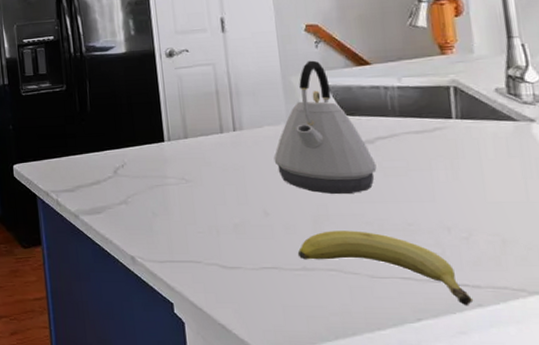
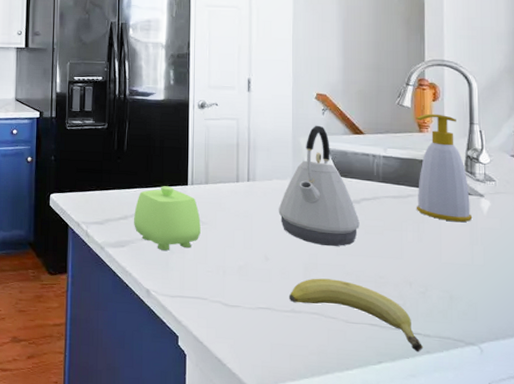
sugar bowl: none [107,145,185,214] -> present [134,186,201,251]
soap bottle: none [435,30,523,154] -> present [416,113,473,222]

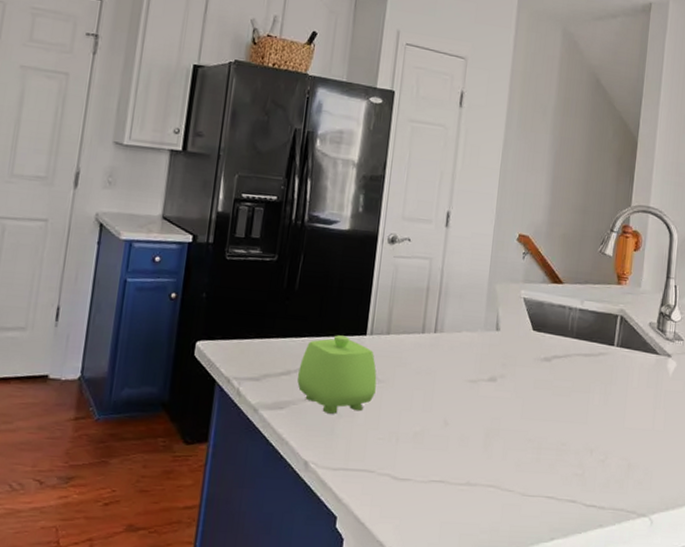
kettle: present [278,125,360,246] -> none [464,270,549,410]
fruit: present [288,278,424,353] -> none [465,445,597,527]
soap bottle: present [416,113,473,222] -> none [605,264,659,384]

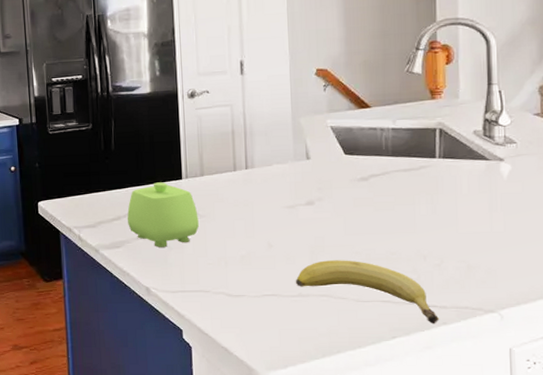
fruit: none [465,445,597,527] -> present [295,260,440,325]

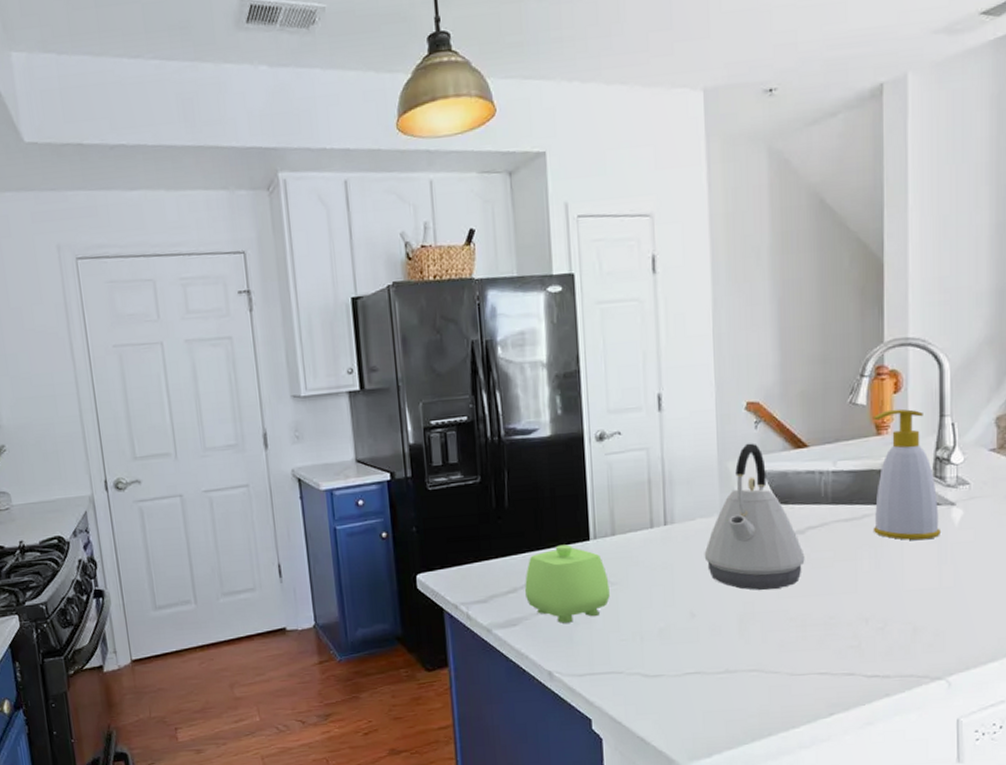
kettle: none [280,103,369,227] -> present [704,443,805,590]
fruit: present [295,260,440,325] -> none [721,627,882,697]
soap bottle: none [427,77,492,190] -> present [872,408,942,540]

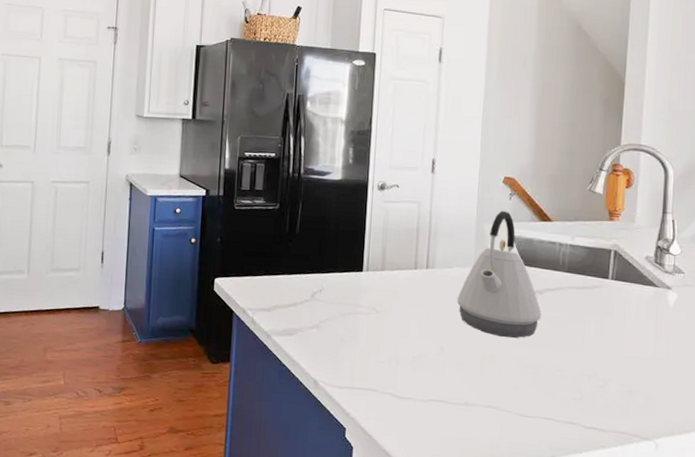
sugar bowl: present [525,544,610,623] -> none [303,272,375,340]
soap bottle: present [872,408,942,540] -> none [600,201,658,315]

